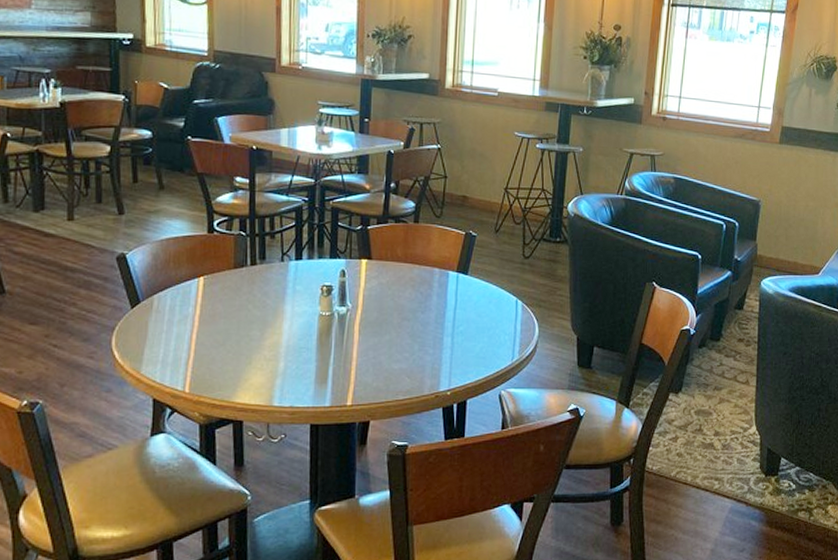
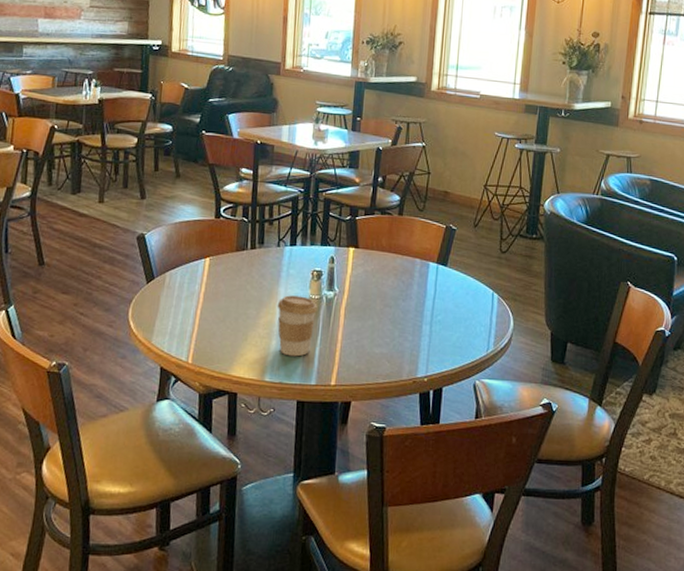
coffee cup: none [283,313,329,378] -> present [277,295,317,357]

